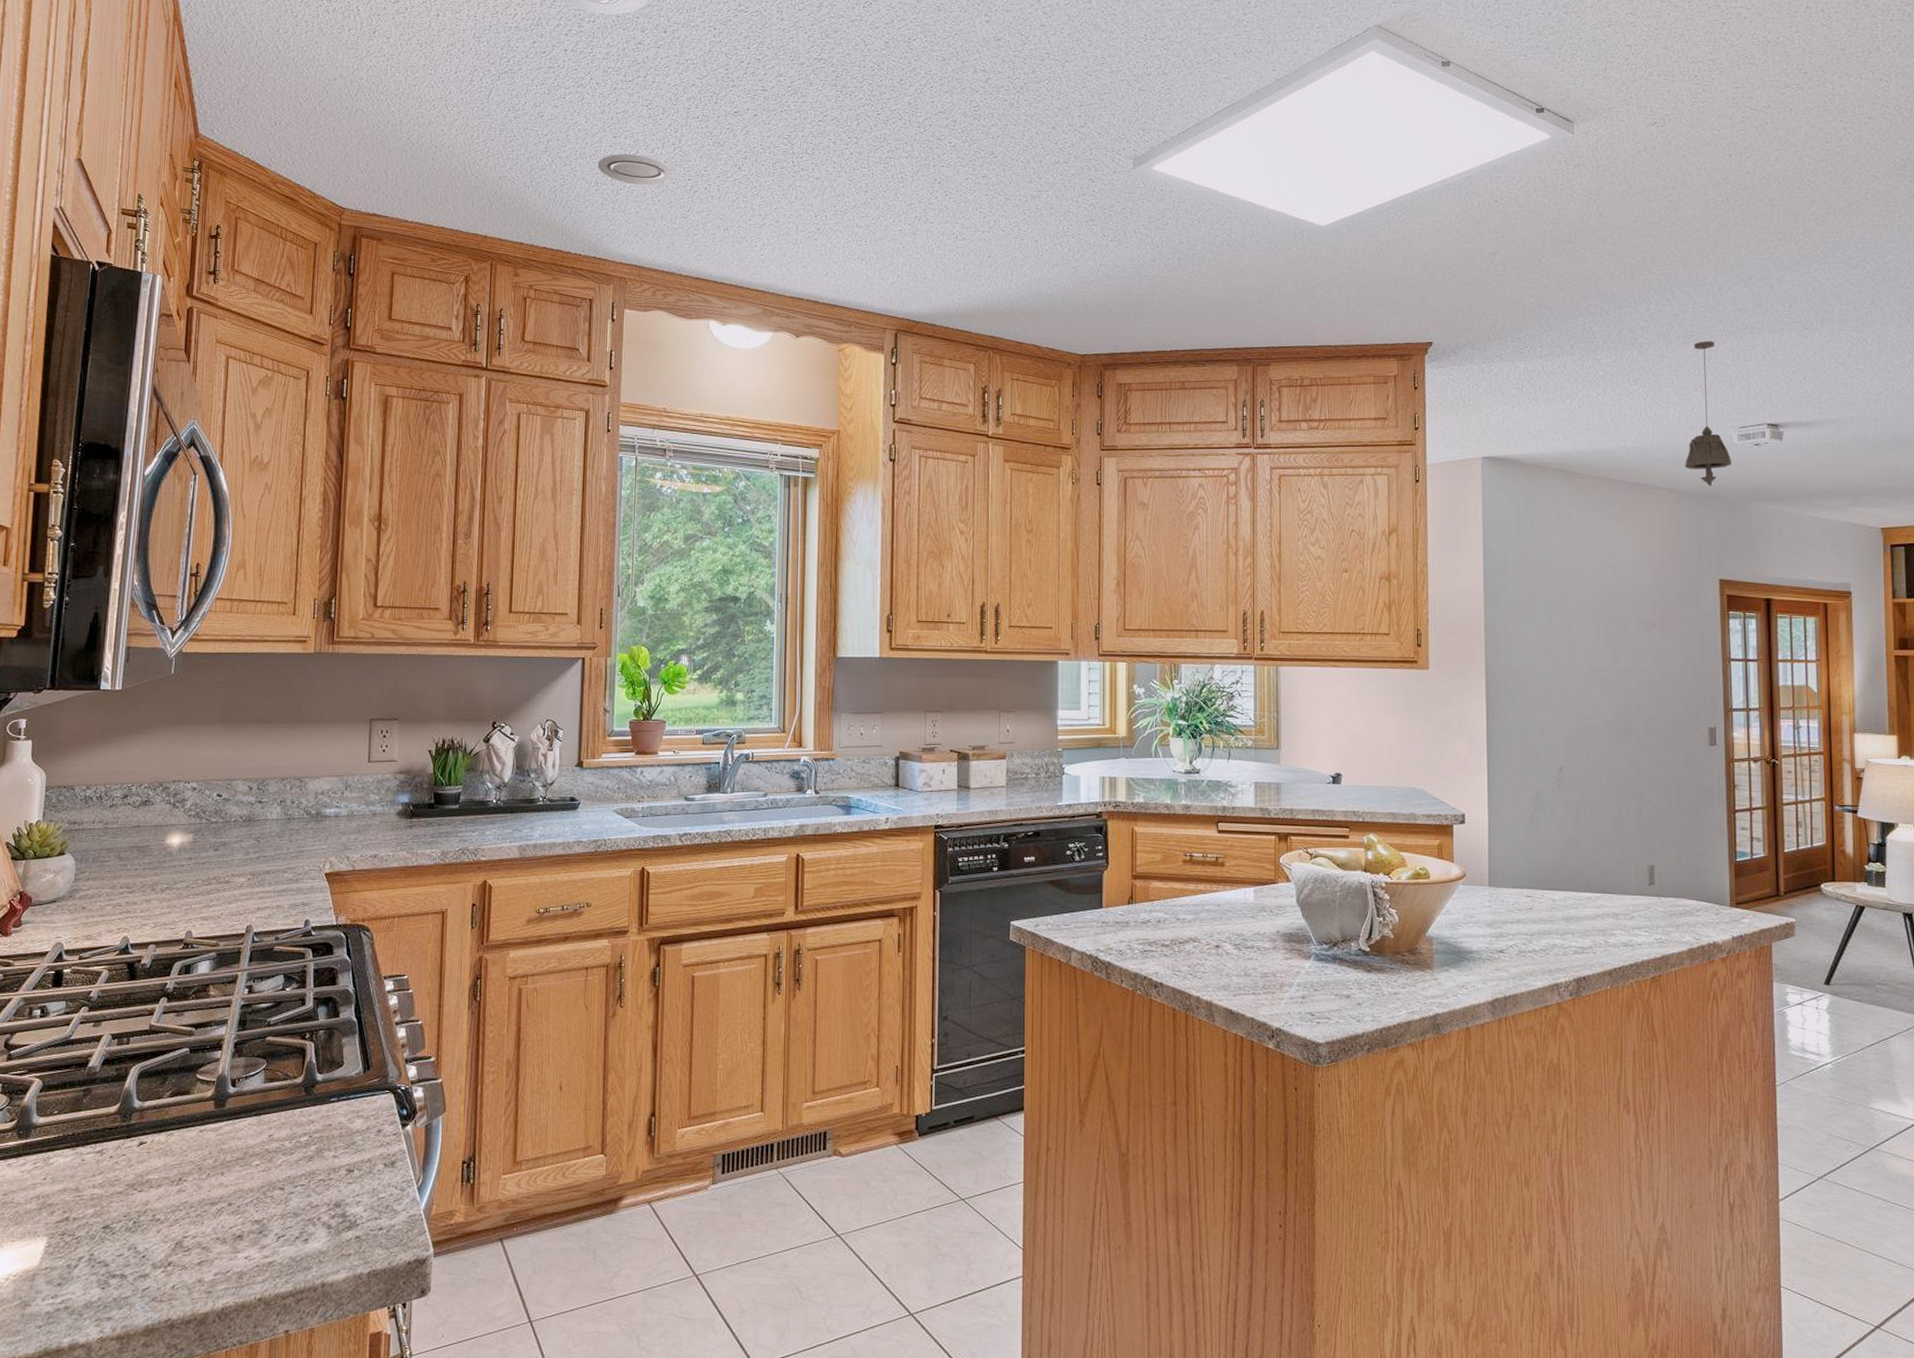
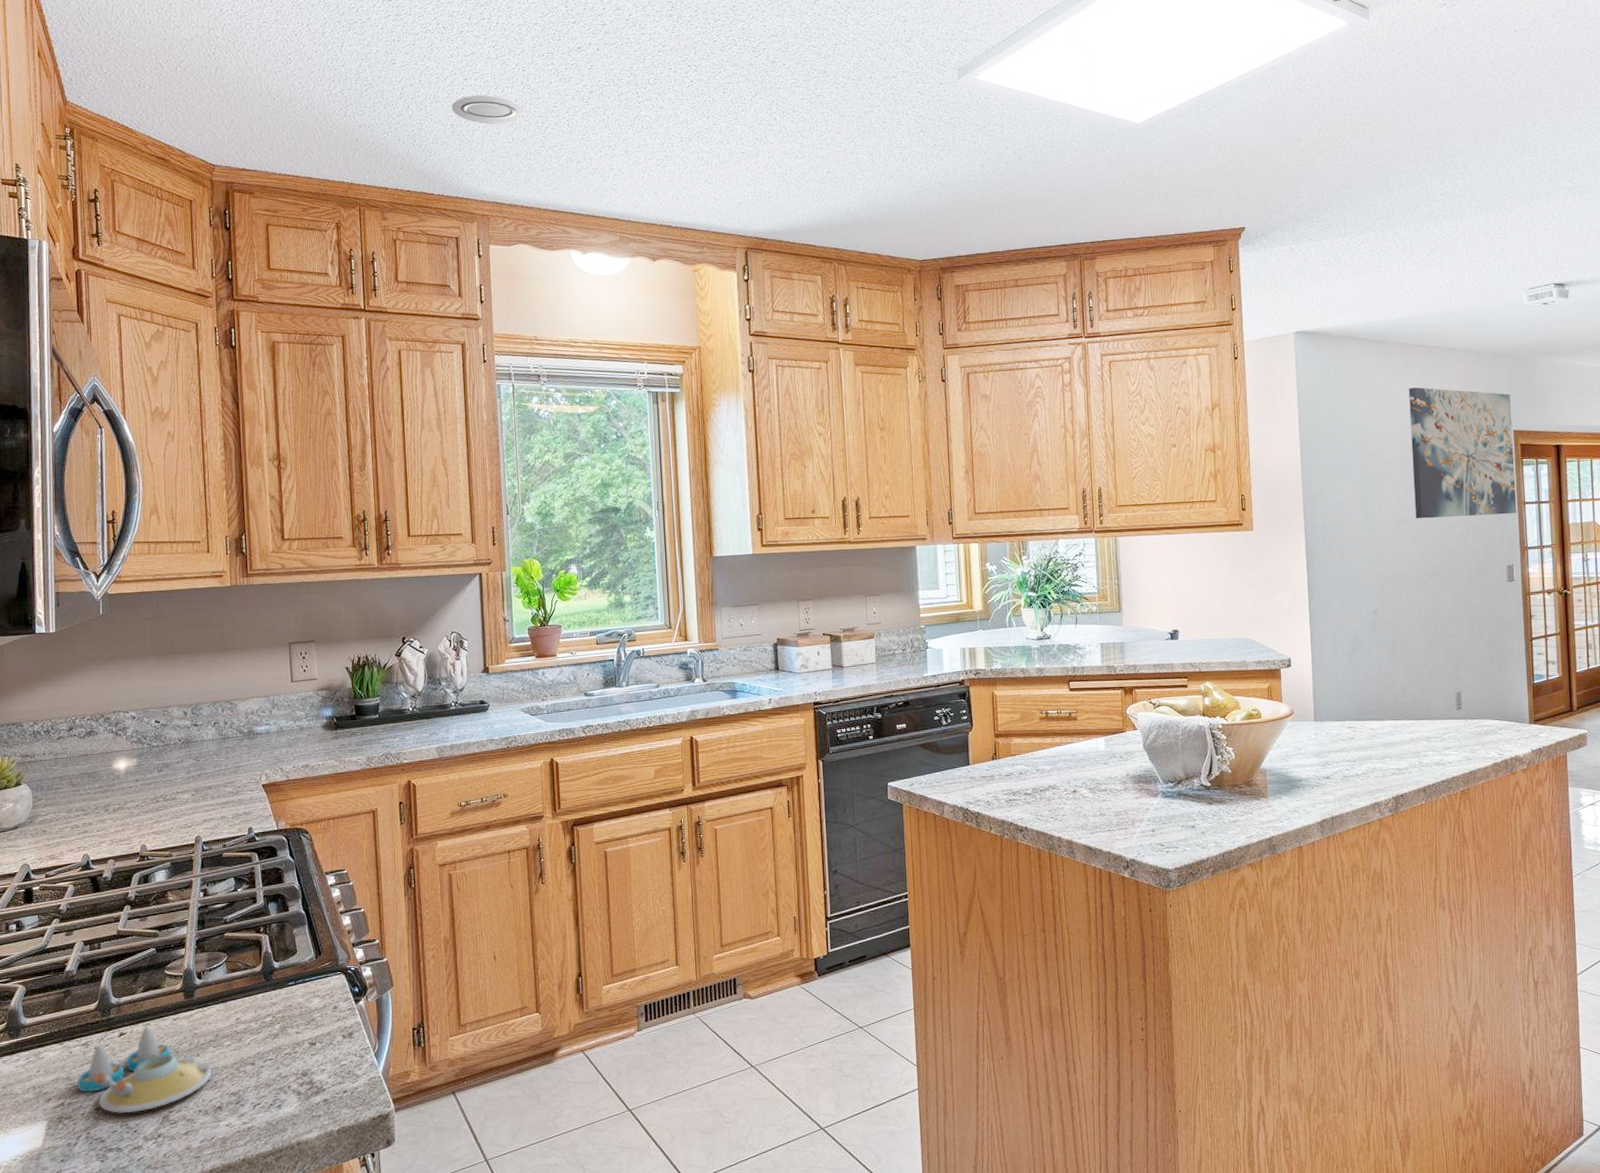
salt and pepper shaker set: none [86,1137,236,1235] -> present [77,1026,212,1114]
wall art: none [1605,525,1721,671] -> present [1408,387,1517,519]
pendant light: present [1685,341,1732,487] -> none [1480,209,1523,346]

